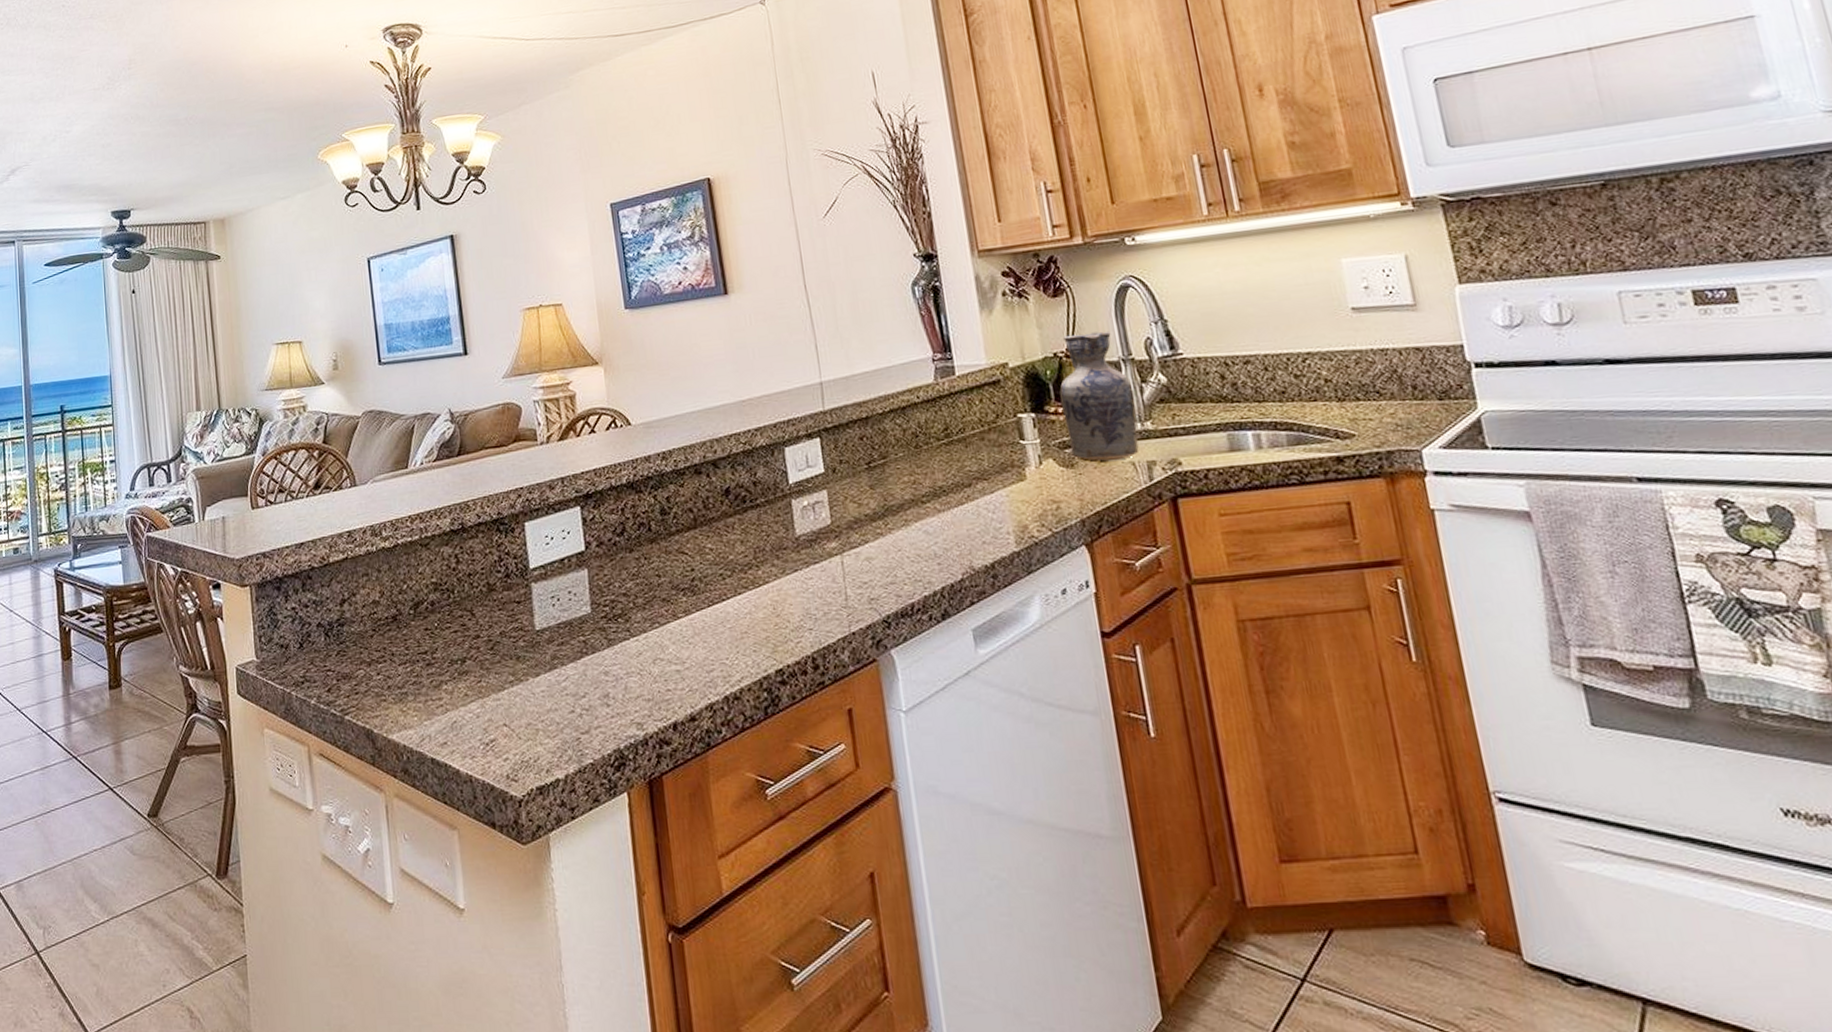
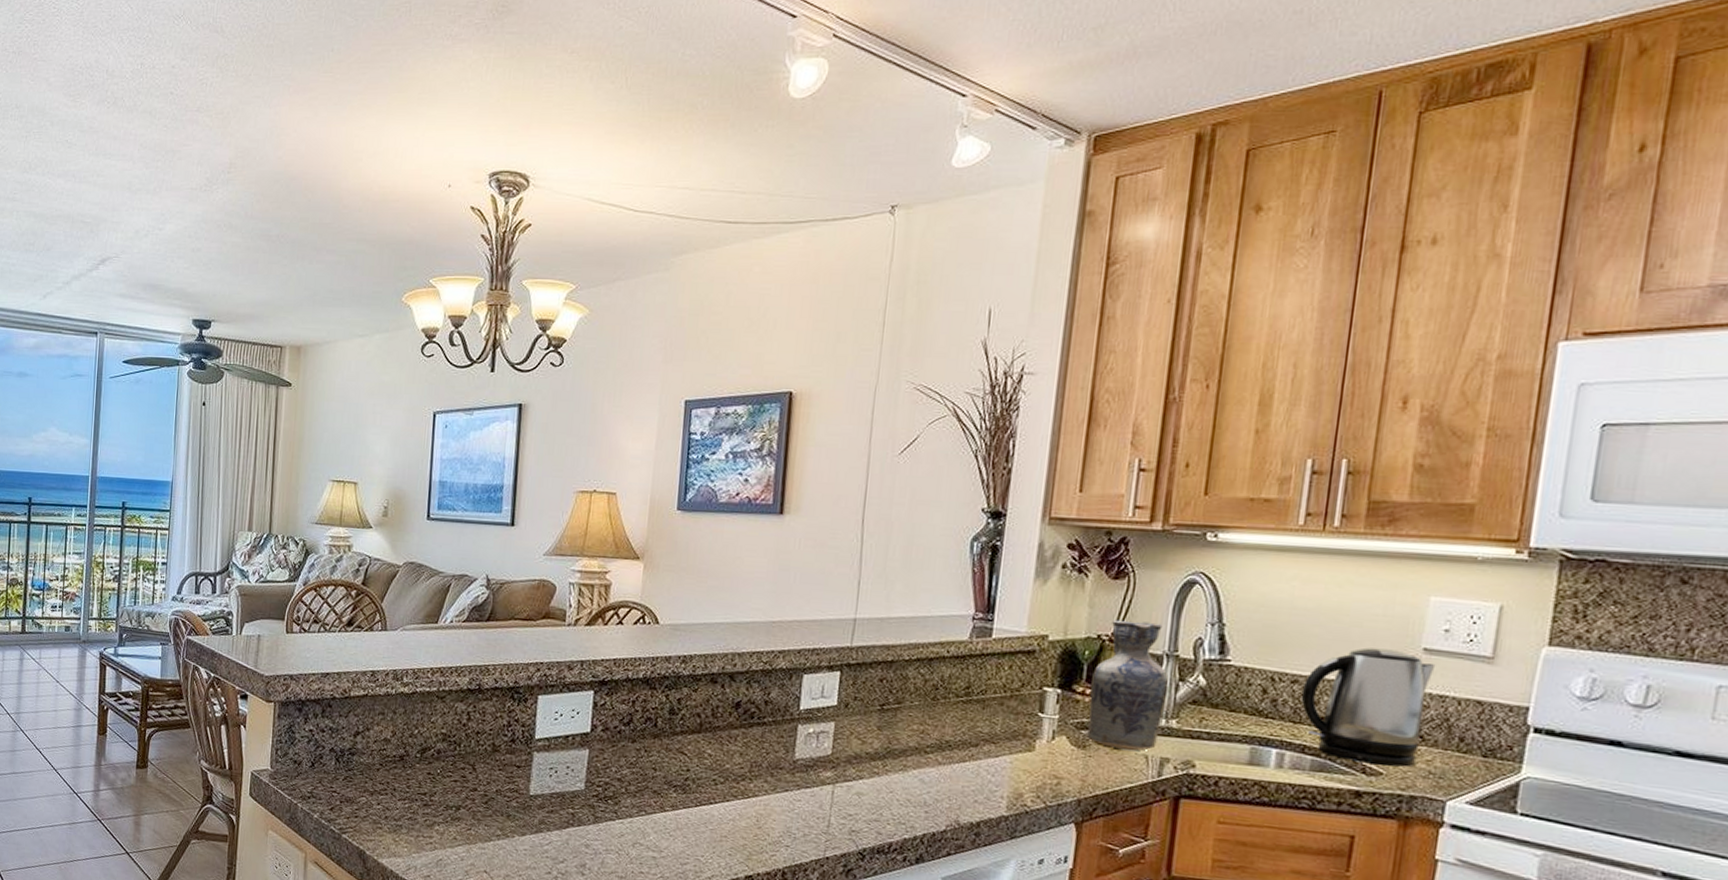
kettle: none [1255,314,1381,429] -> present [1300,647,1436,768]

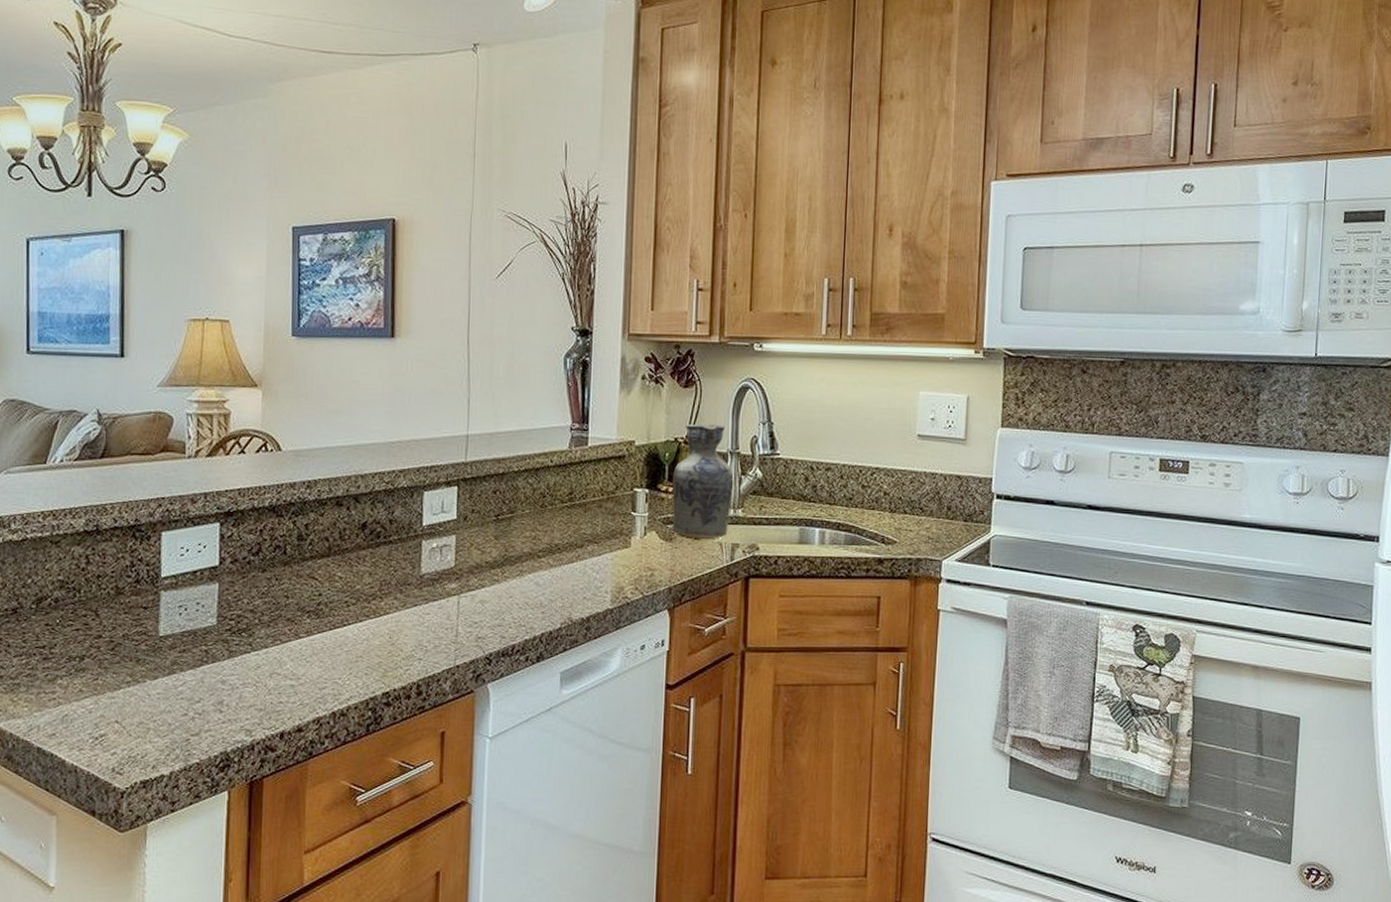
kettle: present [1300,647,1436,768] -> none [833,437,927,535]

